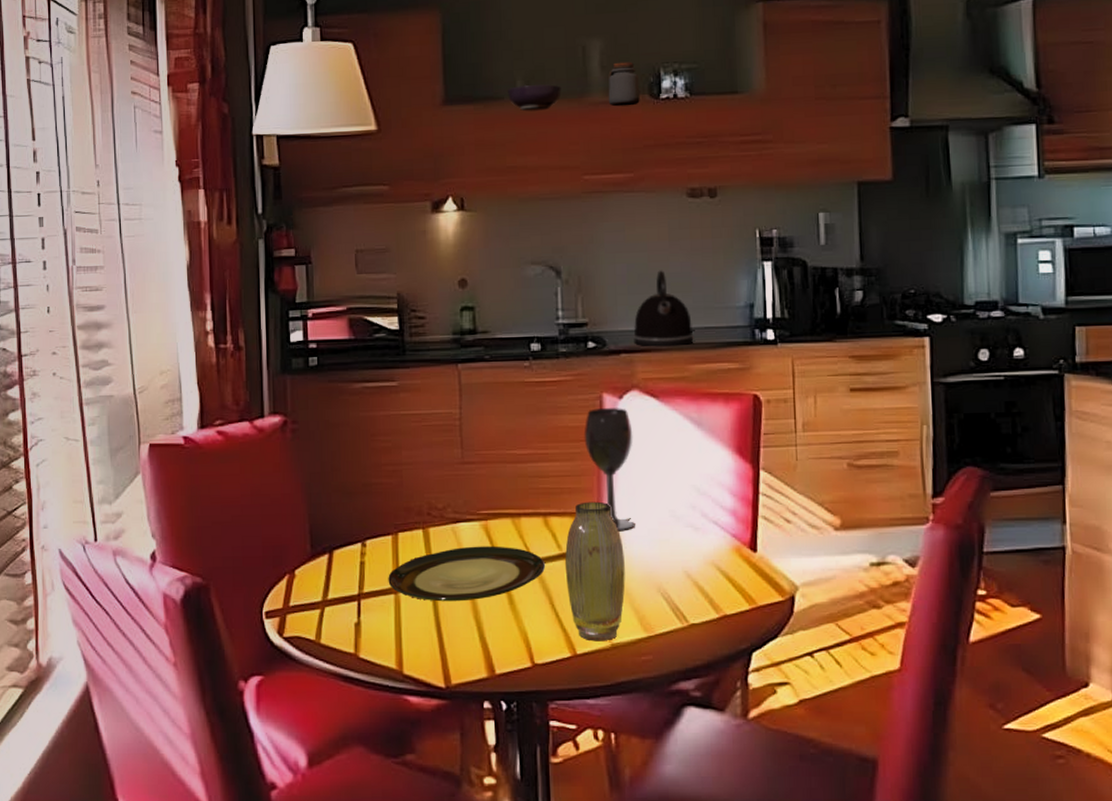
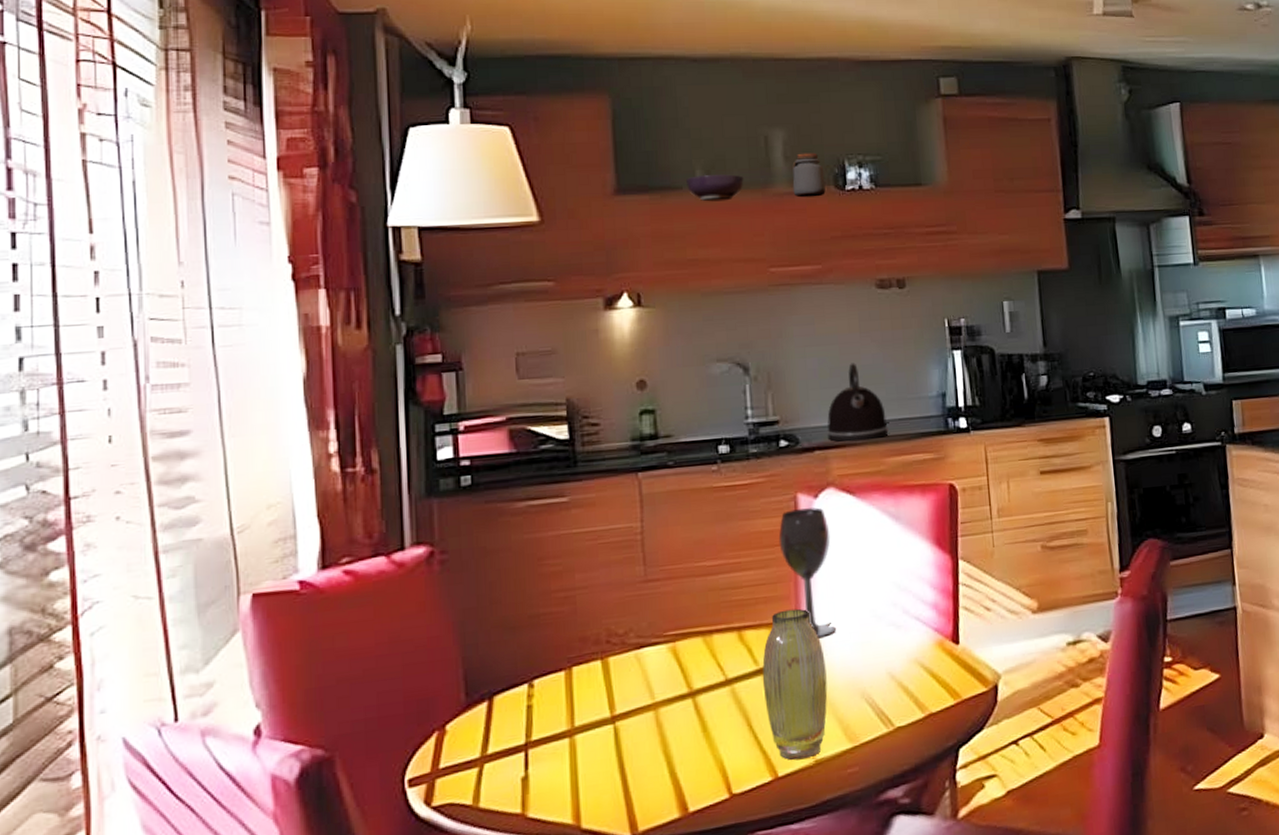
plate: present [388,546,546,602] -> none [561,668,742,741]

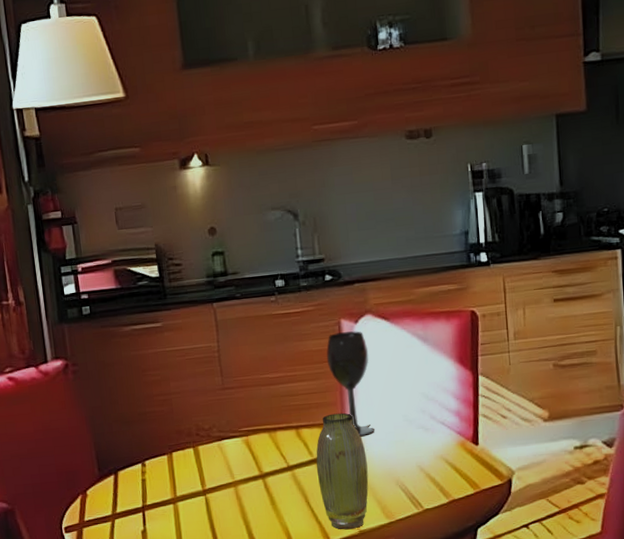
bowl: present [686,174,744,202] -> none [240,43,289,70]
jar: present [792,152,826,198] -> none [330,16,360,60]
kettle: present [827,363,889,443] -> none [364,207,417,276]

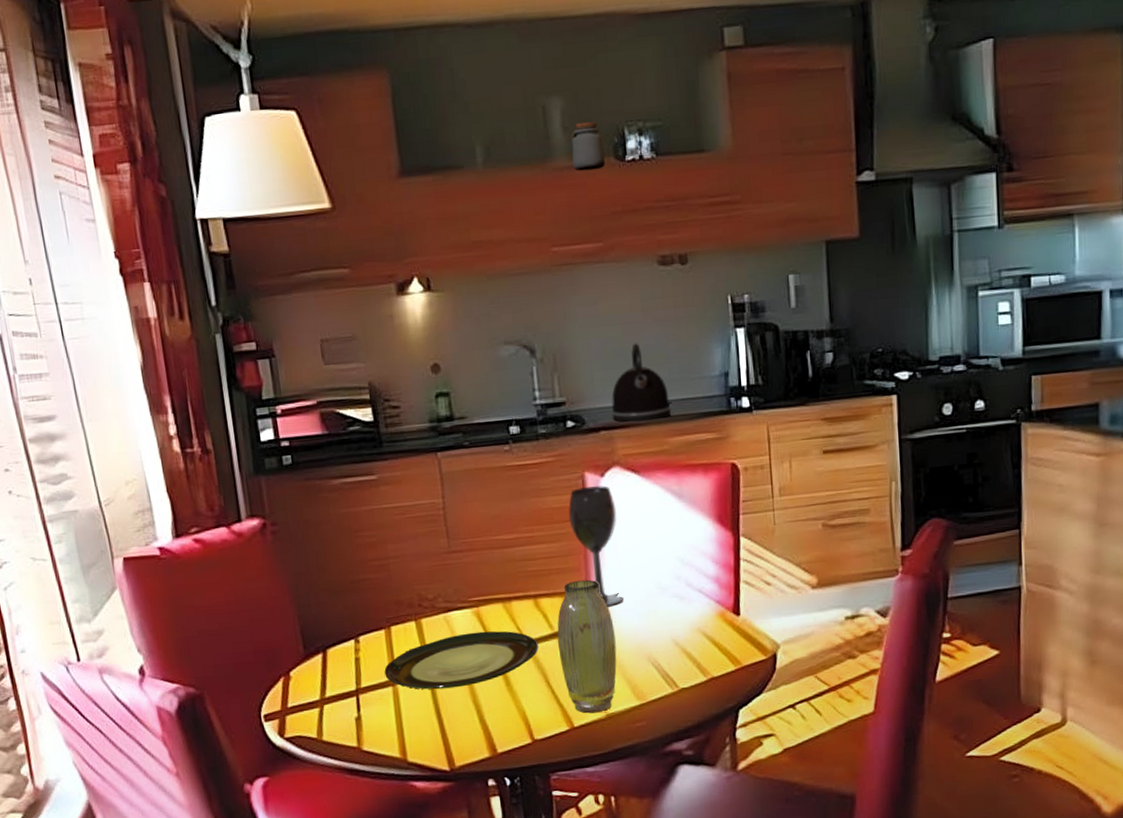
plate: none [166,457,300,508] -> present [384,630,539,690]
jar: none [330,16,360,60] -> present [571,121,606,172]
kettle: none [364,207,417,276] -> present [611,343,671,423]

